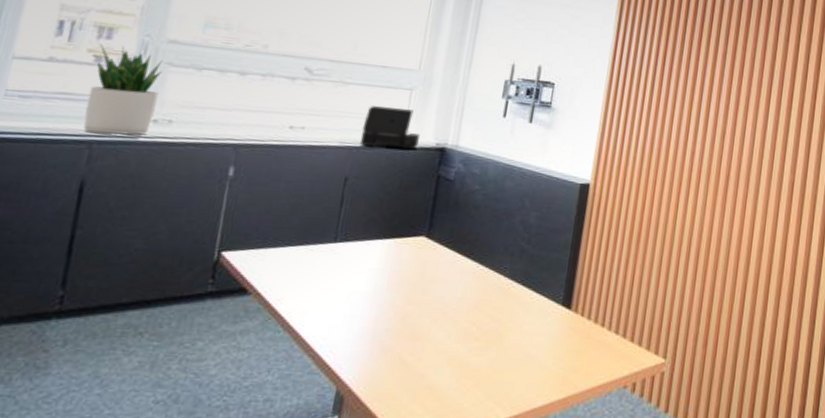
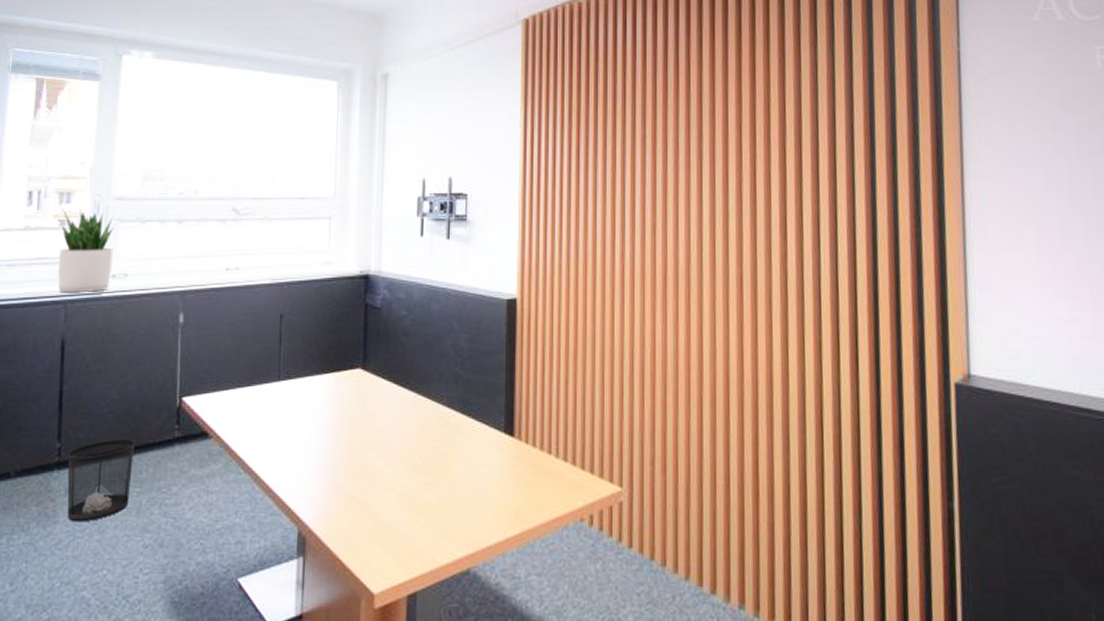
waste bin: none [62,289,159,375] -> present [67,438,136,522]
printer: present [359,106,420,150] -> none [289,239,343,280]

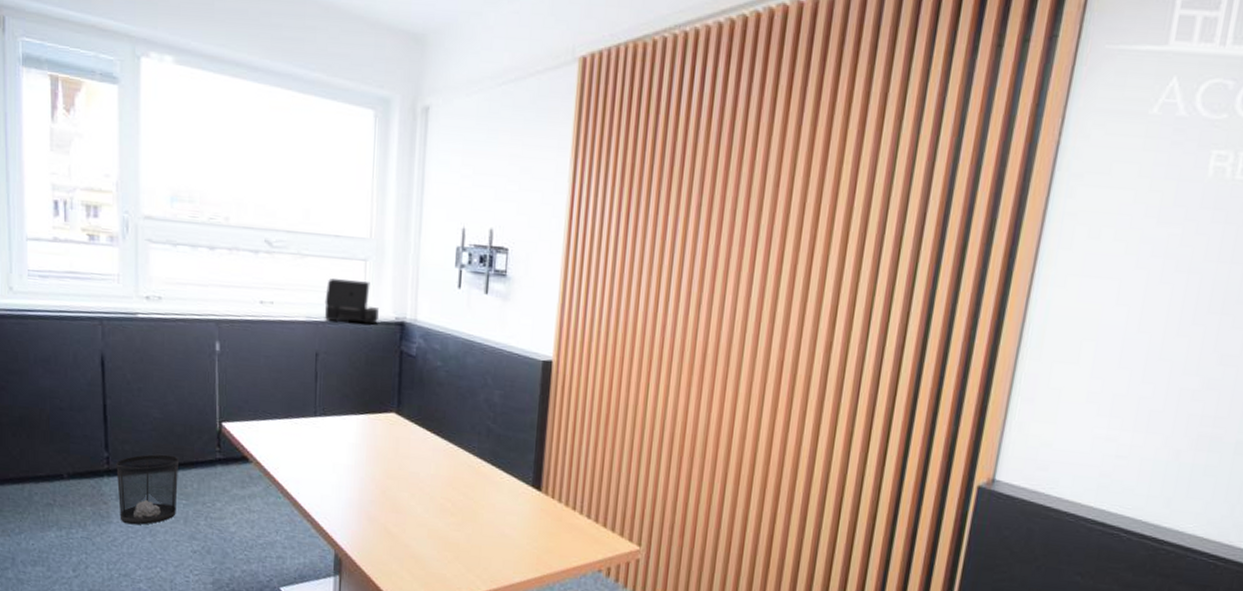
planter: present [57,209,114,293] -> none [91,223,145,312]
printer: none [289,239,343,280] -> present [324,278,379,325]

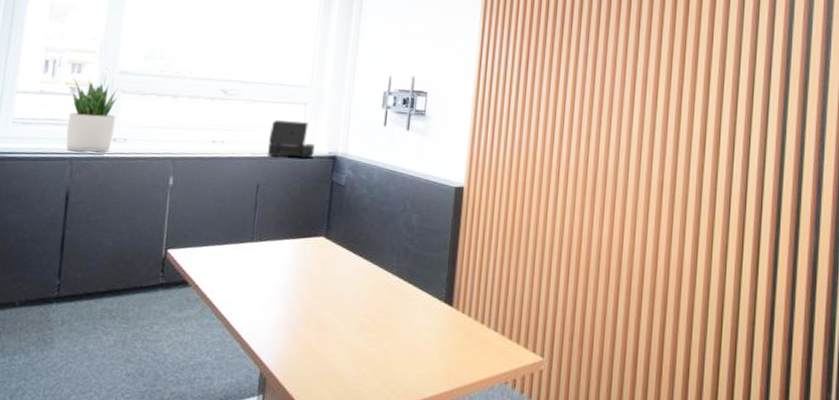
planter: none [91,223,145,312] -> present [66,78,117,153]
waste bin: present [116,454,180,525] -> none [62,280,125,350]

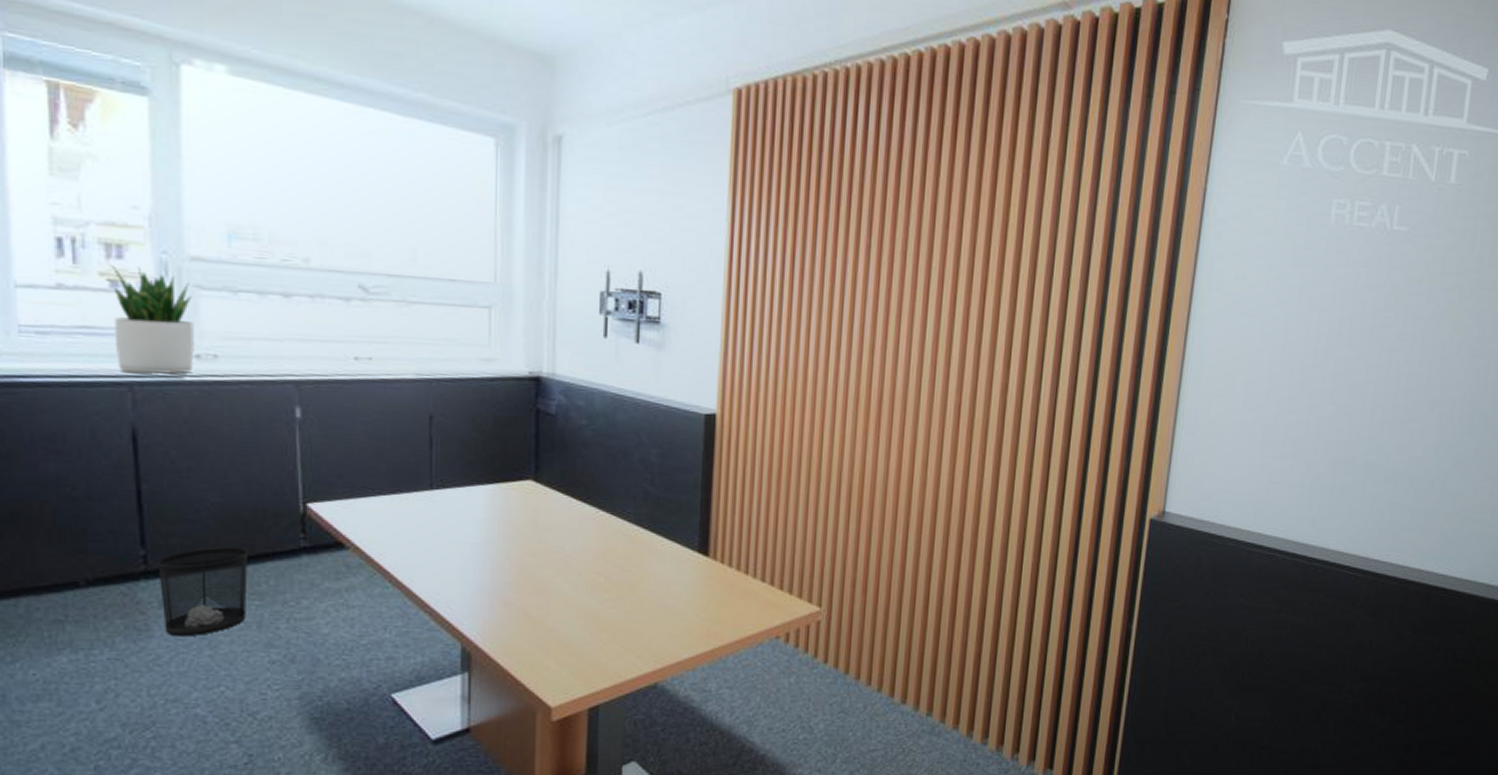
waste bin: none [62,280,125,350] -> present [157,546,249,637]
printer: present [267,120,315,159] -> none [439,329,508,381]

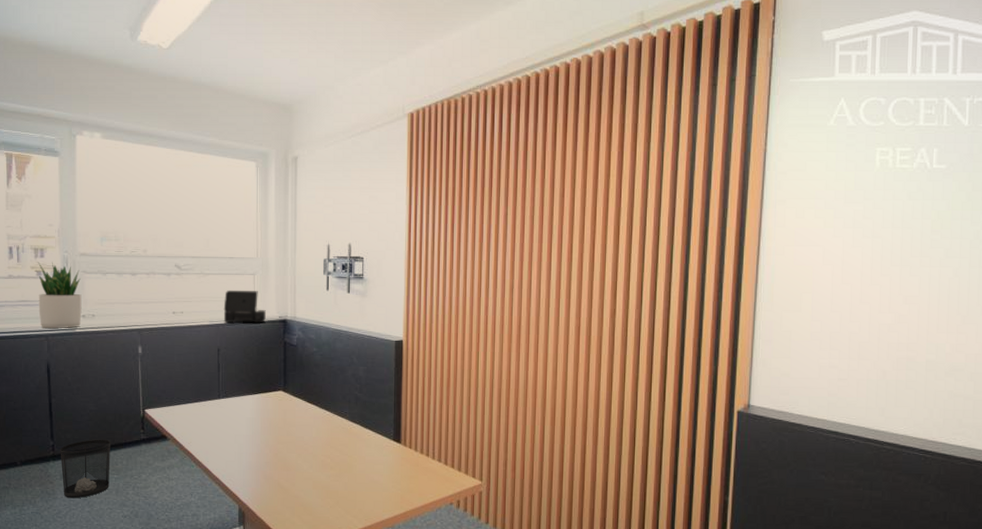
printer: none [439,329,508,381] -> present [223,290,266,323]

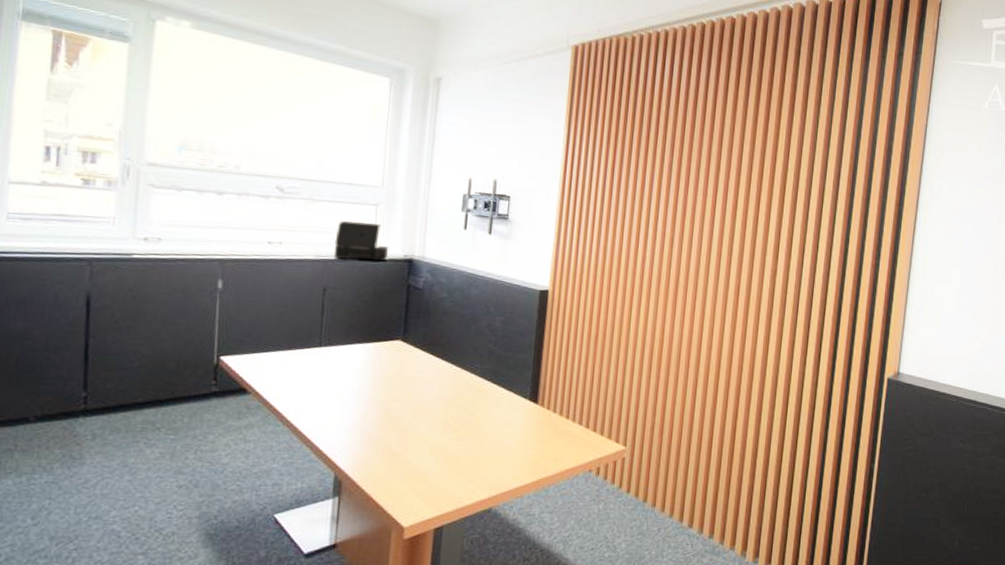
planter: present [38,262,82,329] -> none [81,168,146,253]
waste bin: present [60,439,111,499] -> none [94,390,170,465]

